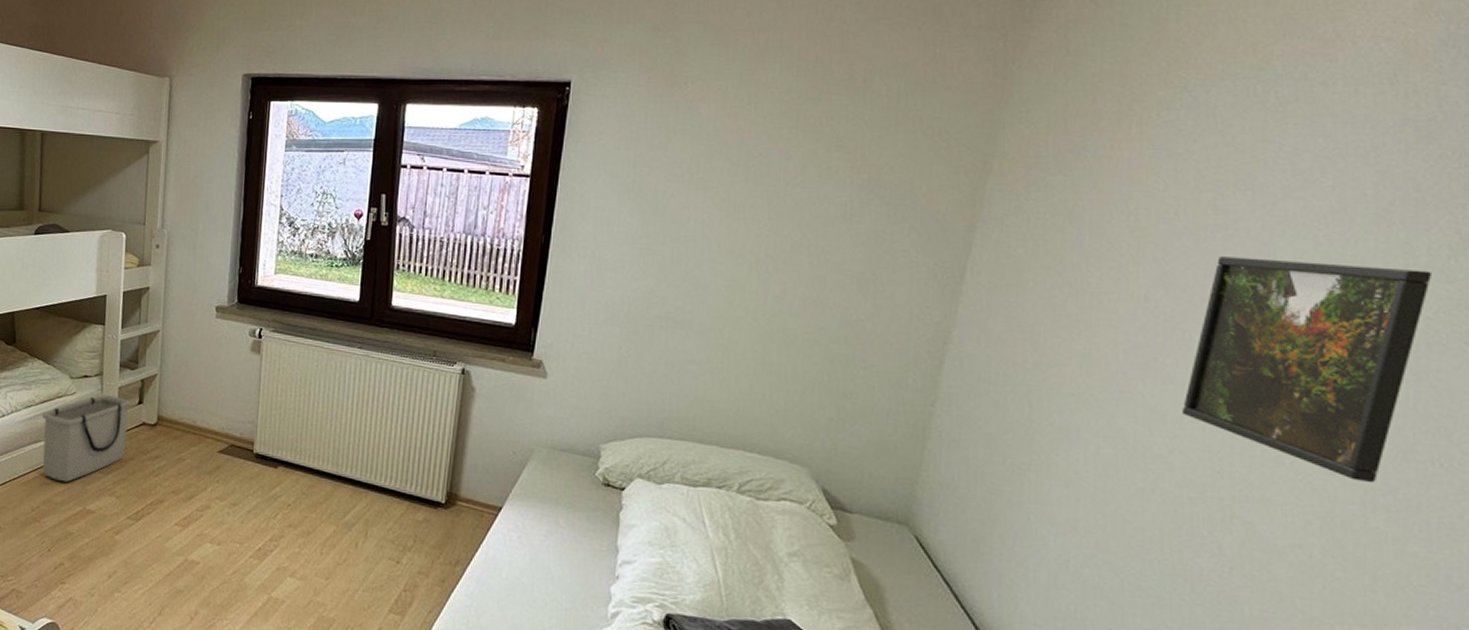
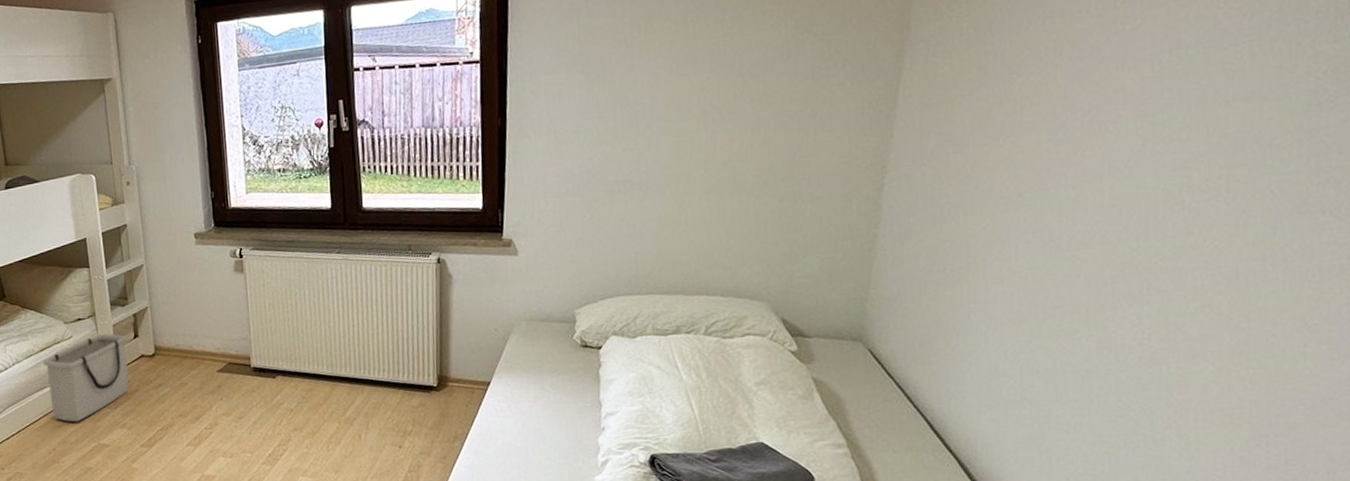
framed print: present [1183,256,1431,484] -> none [1101,33,1320,239]

